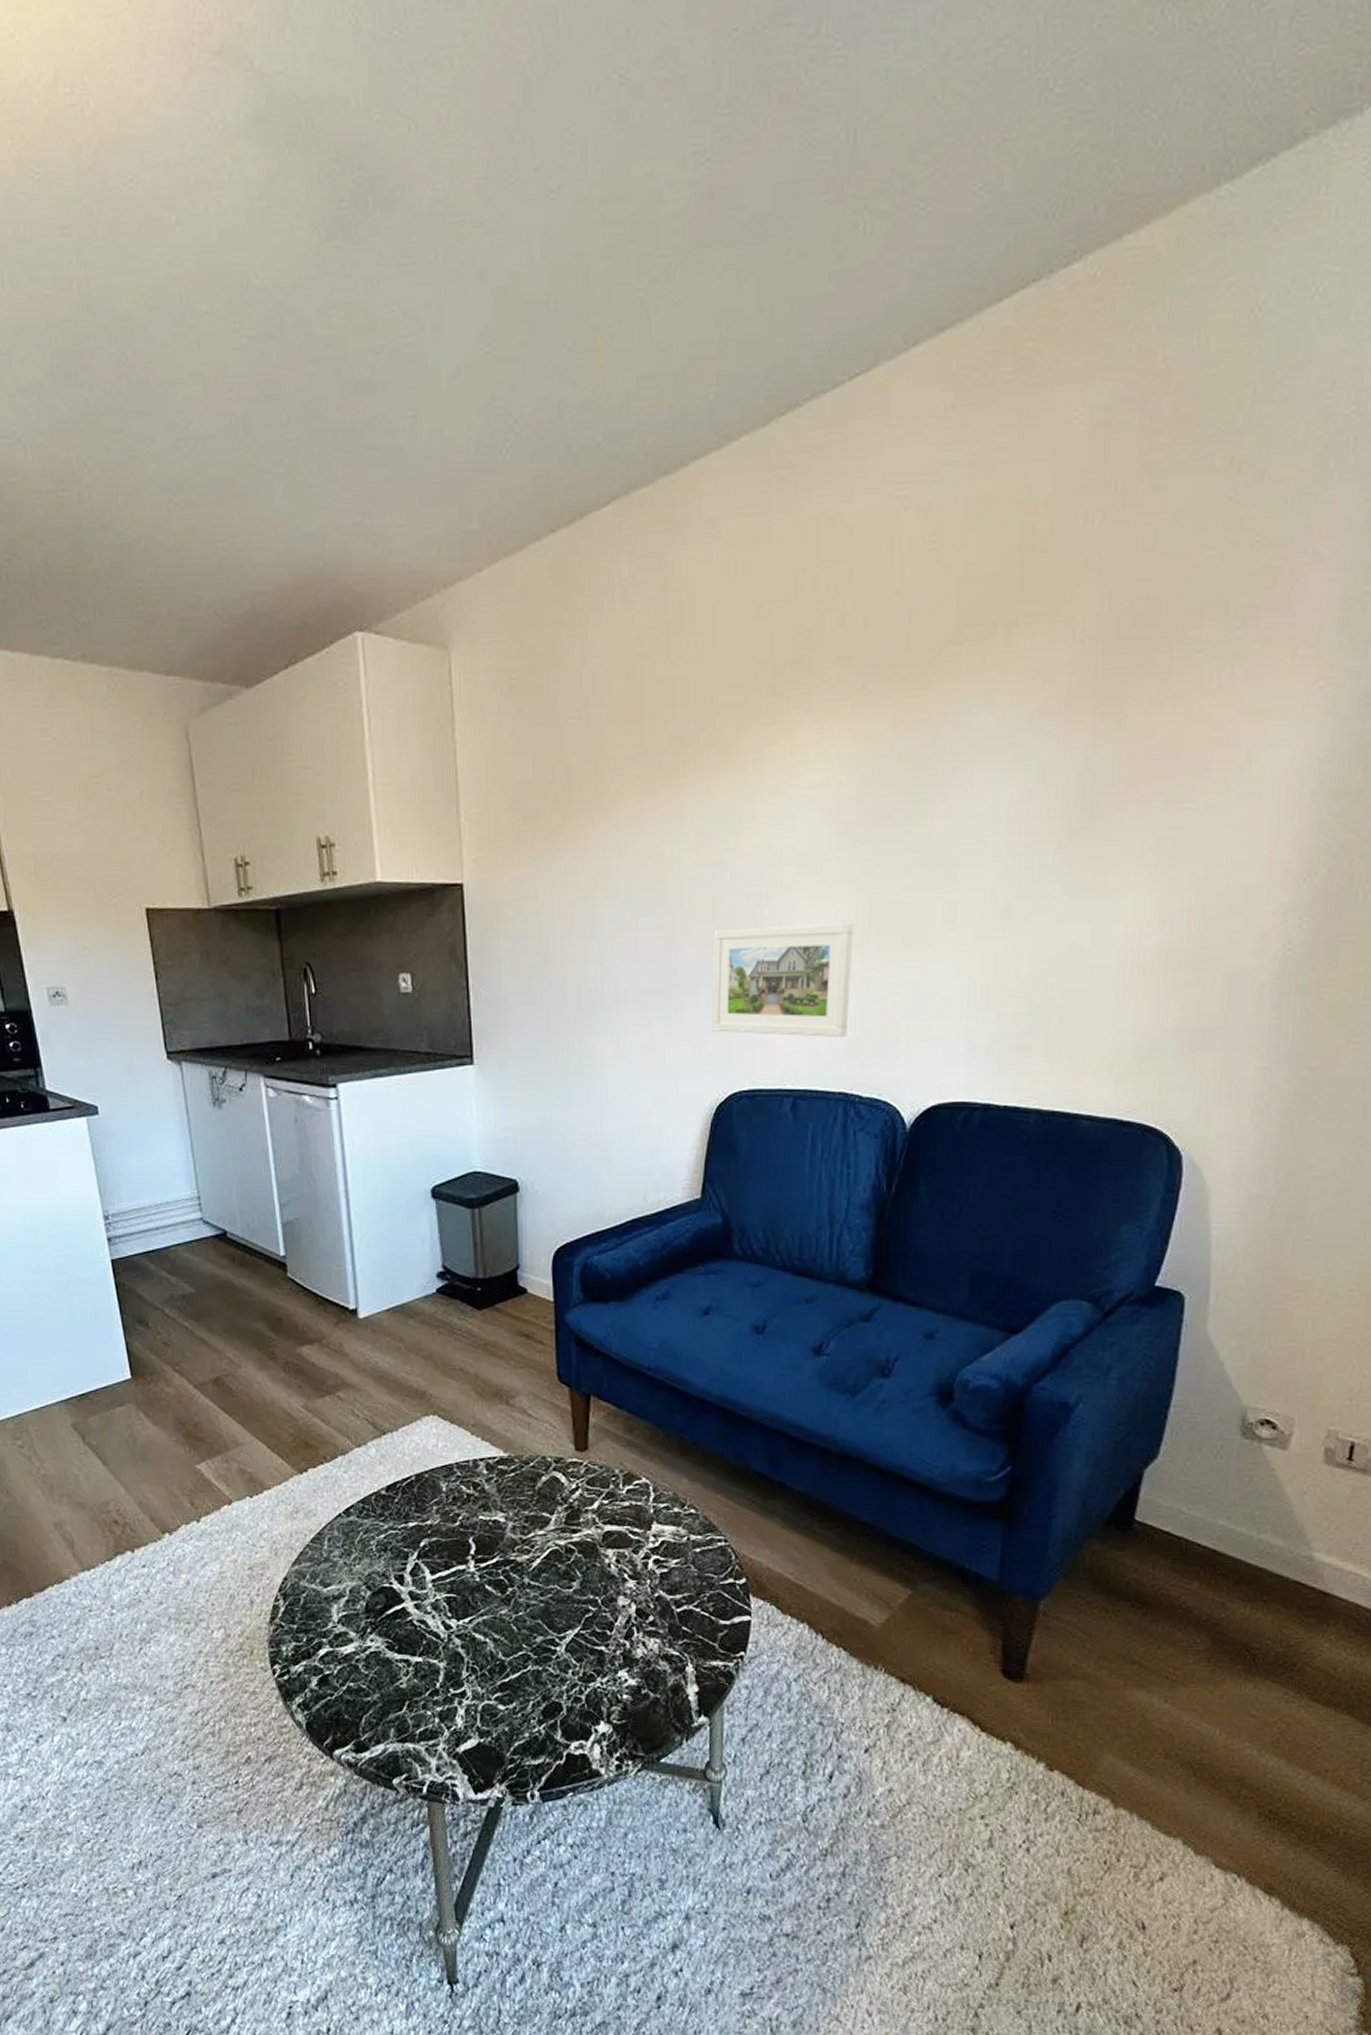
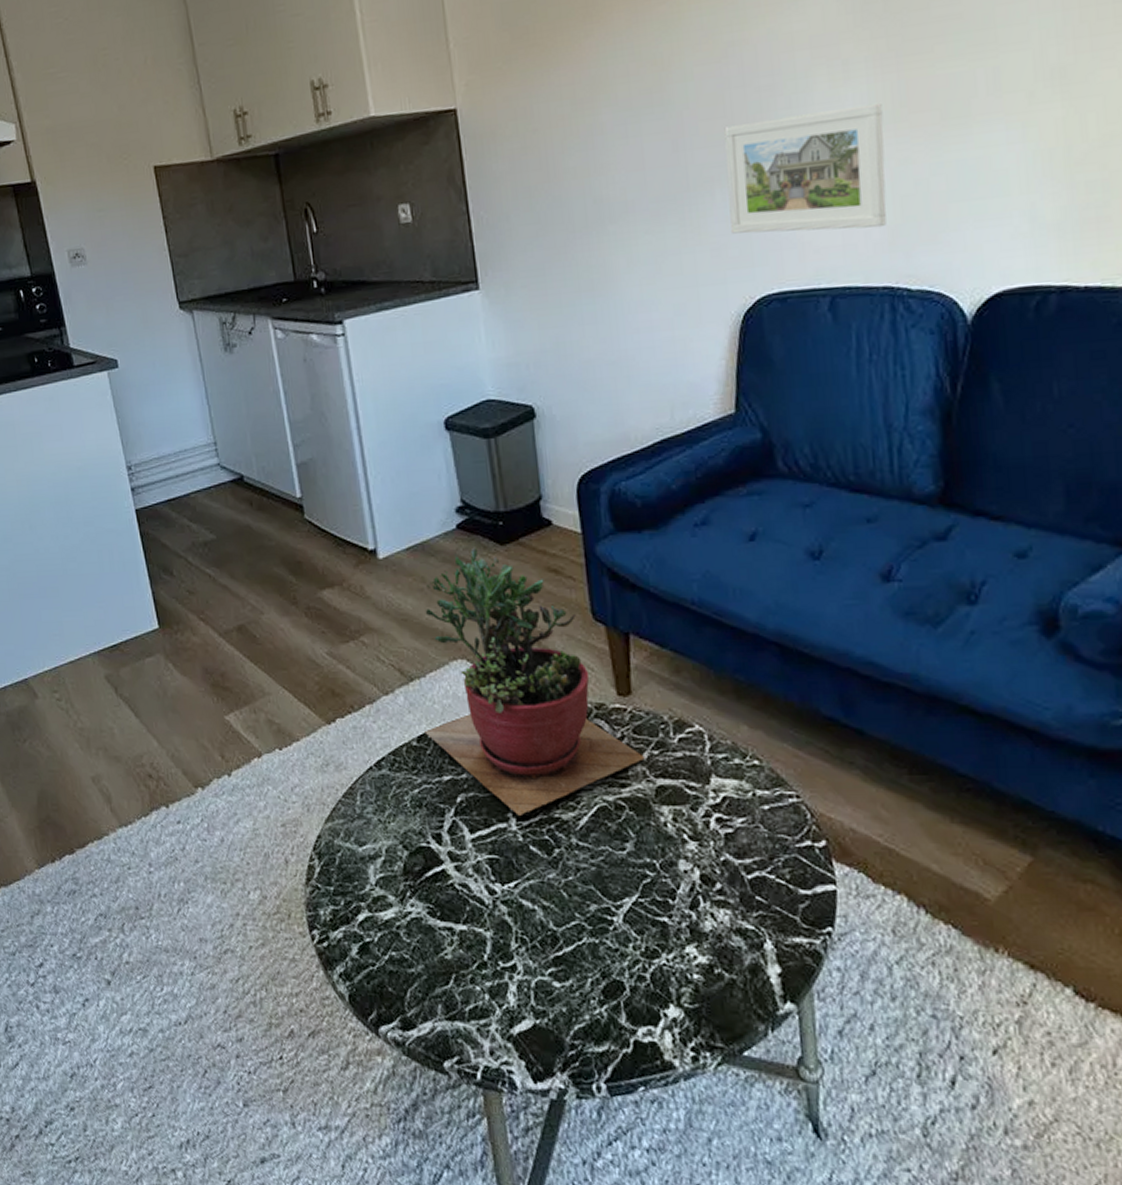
succulent plant: none [394,1310,597,1558] -> present [424,547,646,815]

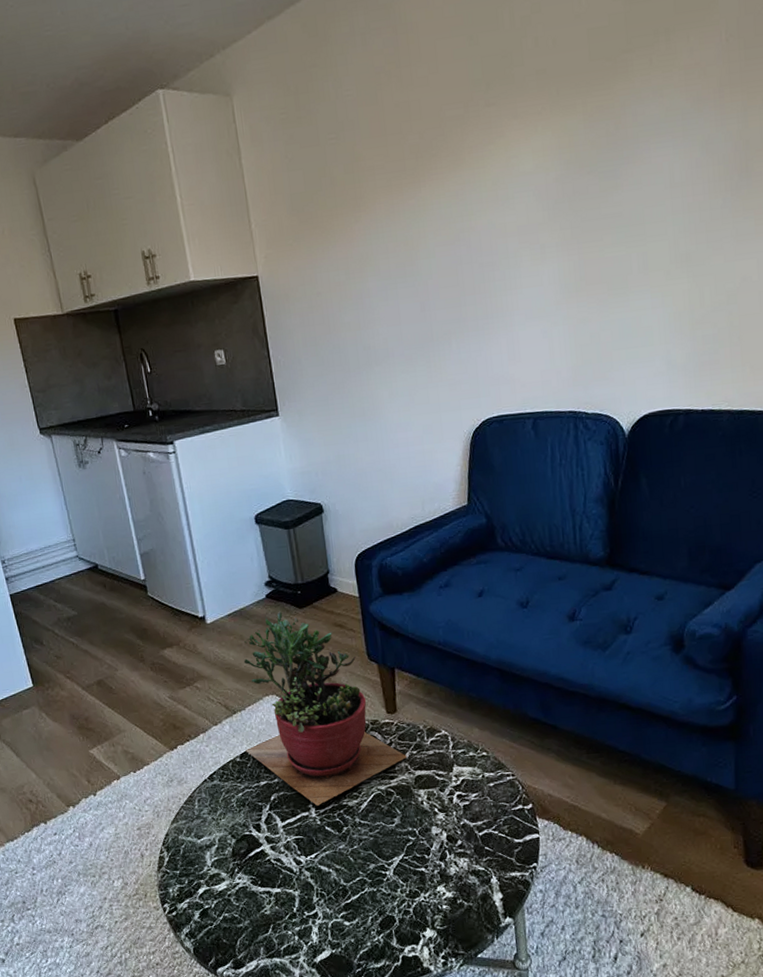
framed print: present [724,102,887,234] -> none [458,277,571,373]

